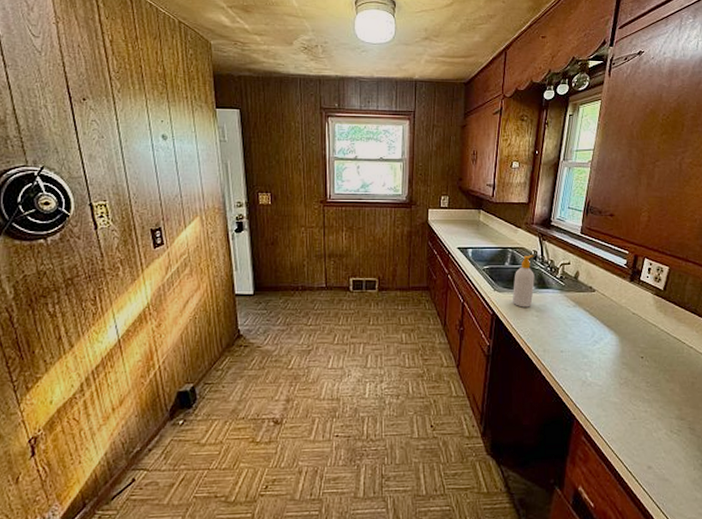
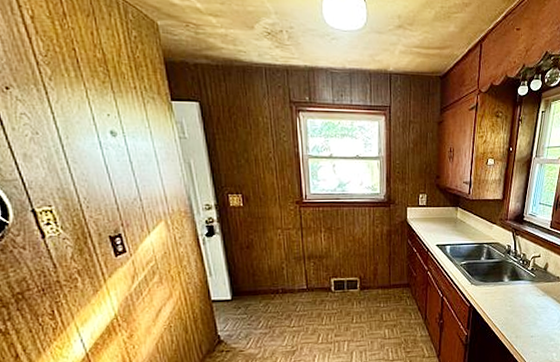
soap bottle: present [512,255,535,308] -> none [487,249,508,299]

